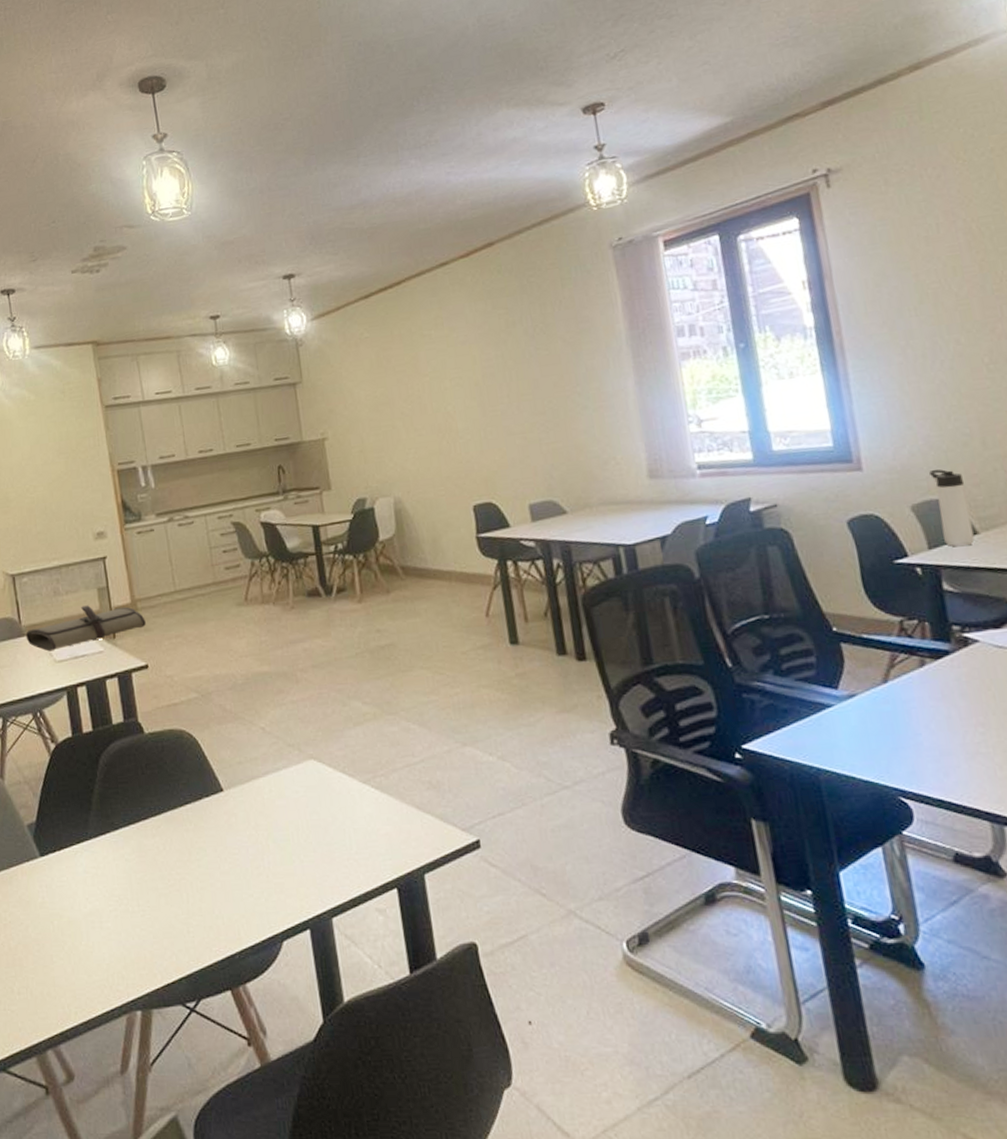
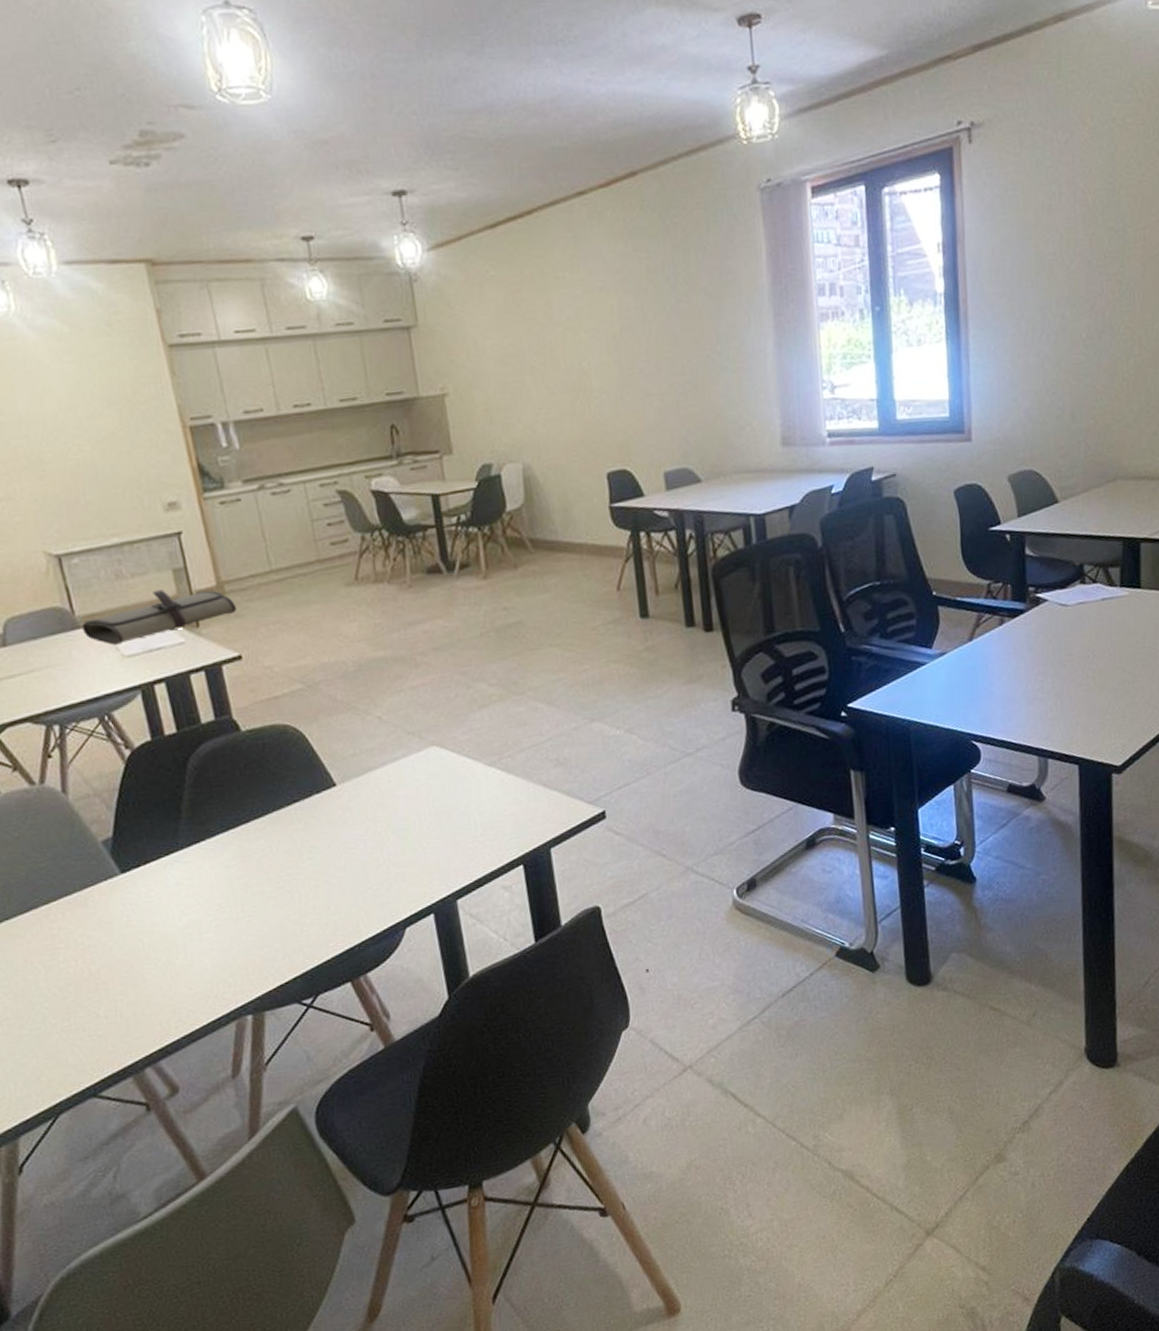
thermos bottle: present [929,469,975,547] -> none [1026,441,1055,515]

